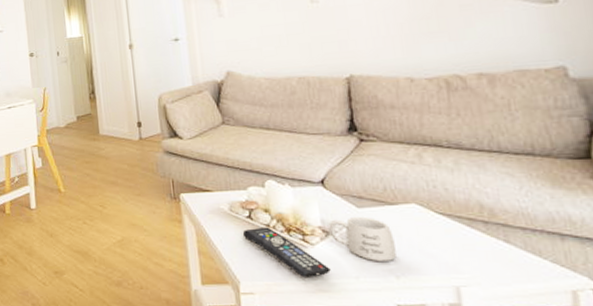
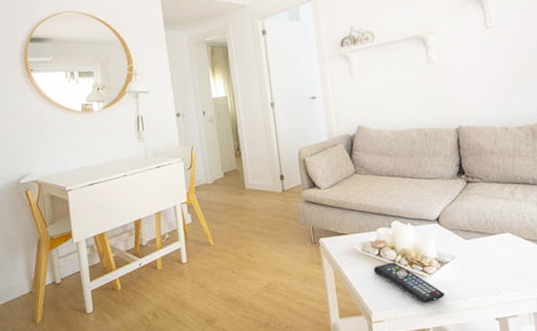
mug: present [328,216,396,261] -> none [443,246,495,284]

